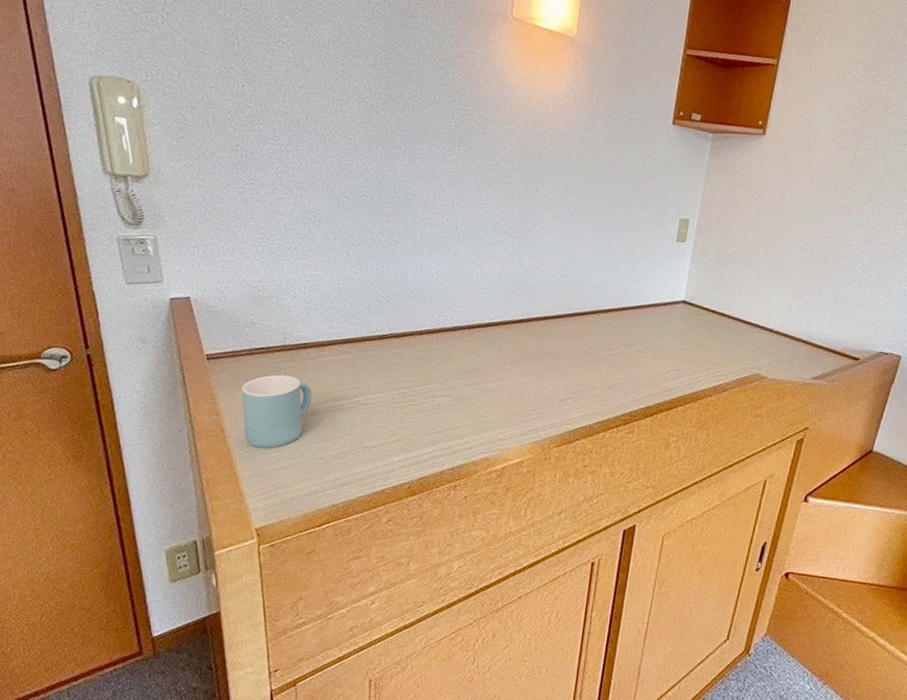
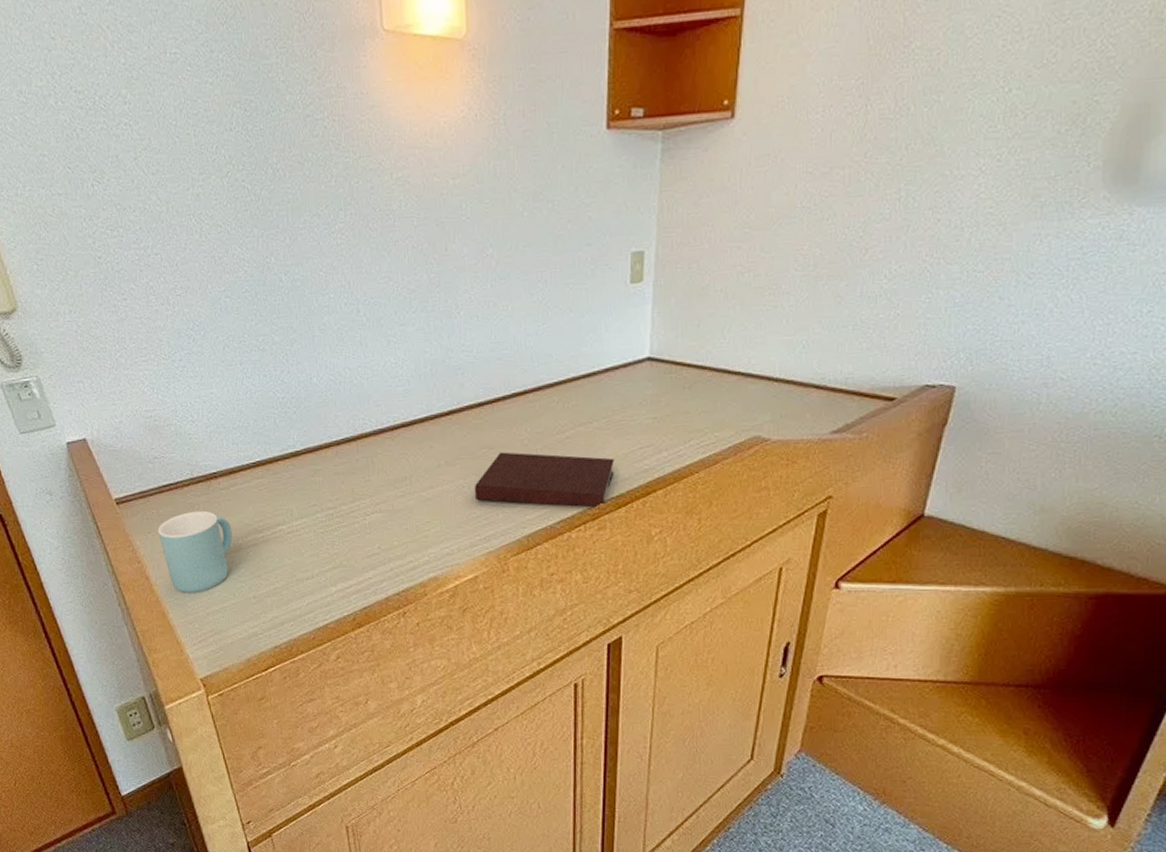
notebook: none [531,359,647,415] -> present [475,452,614,508]

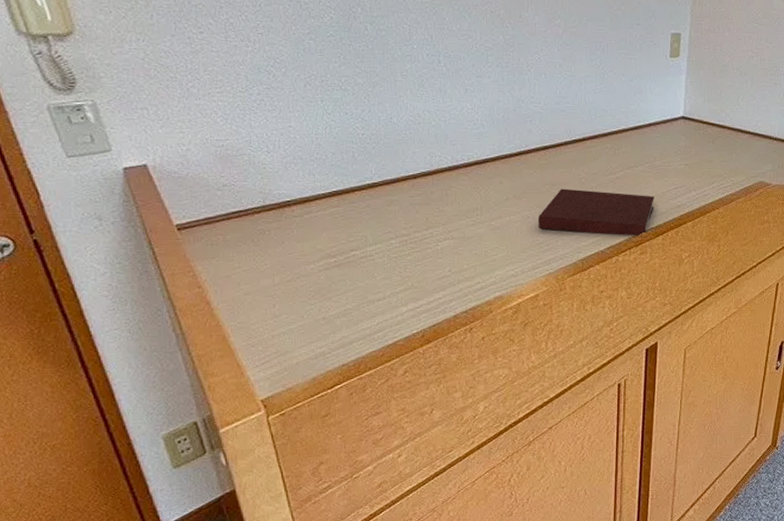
mug: present [157,510,233,594] -> none [223,237,304,317]

